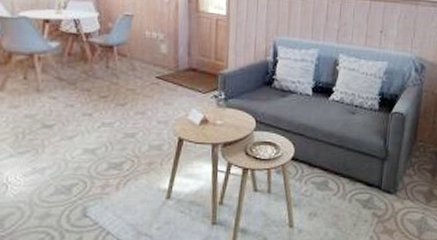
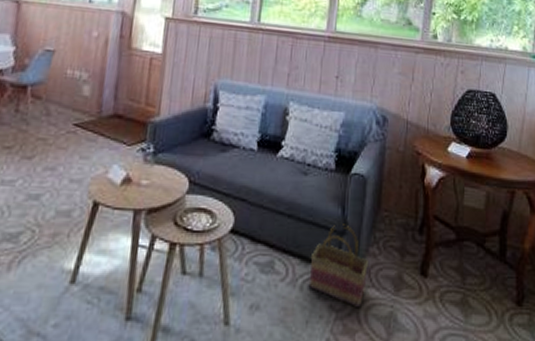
basket: none [356,152,405,215] -> present [308,224,368,309]

